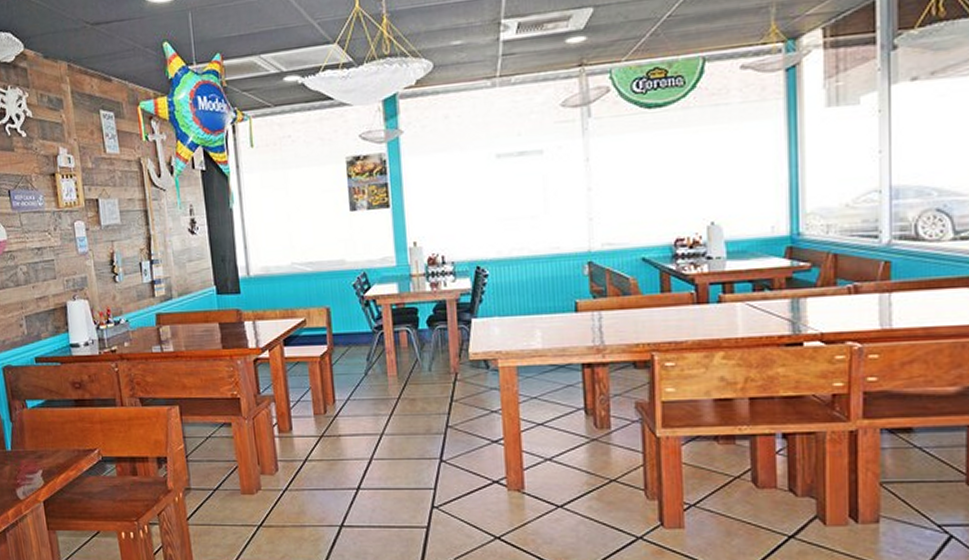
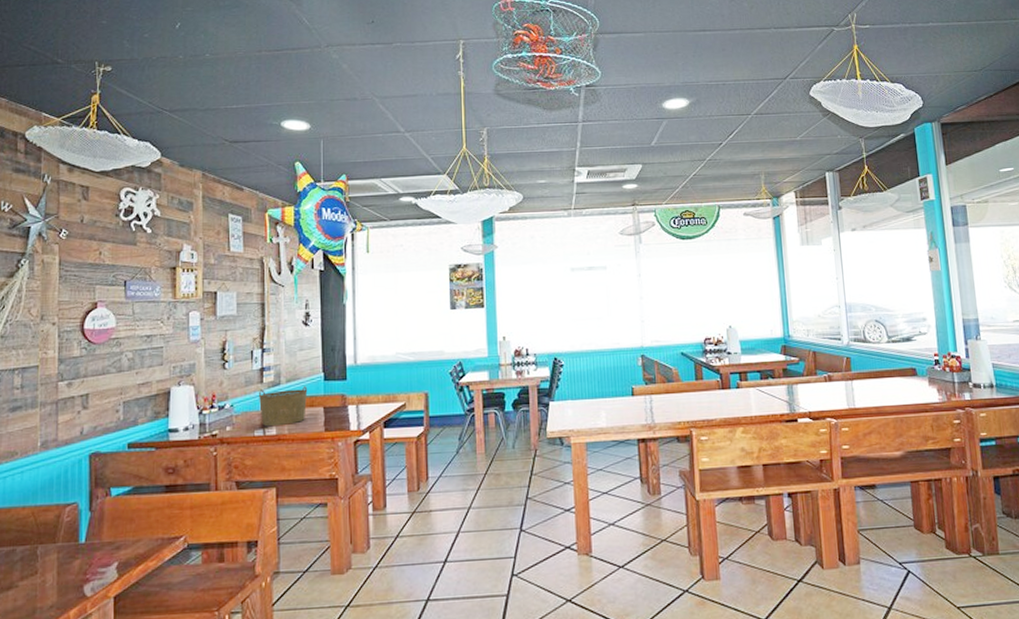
basket: none [151,300,202,343] -> present [258,386,308,427]

